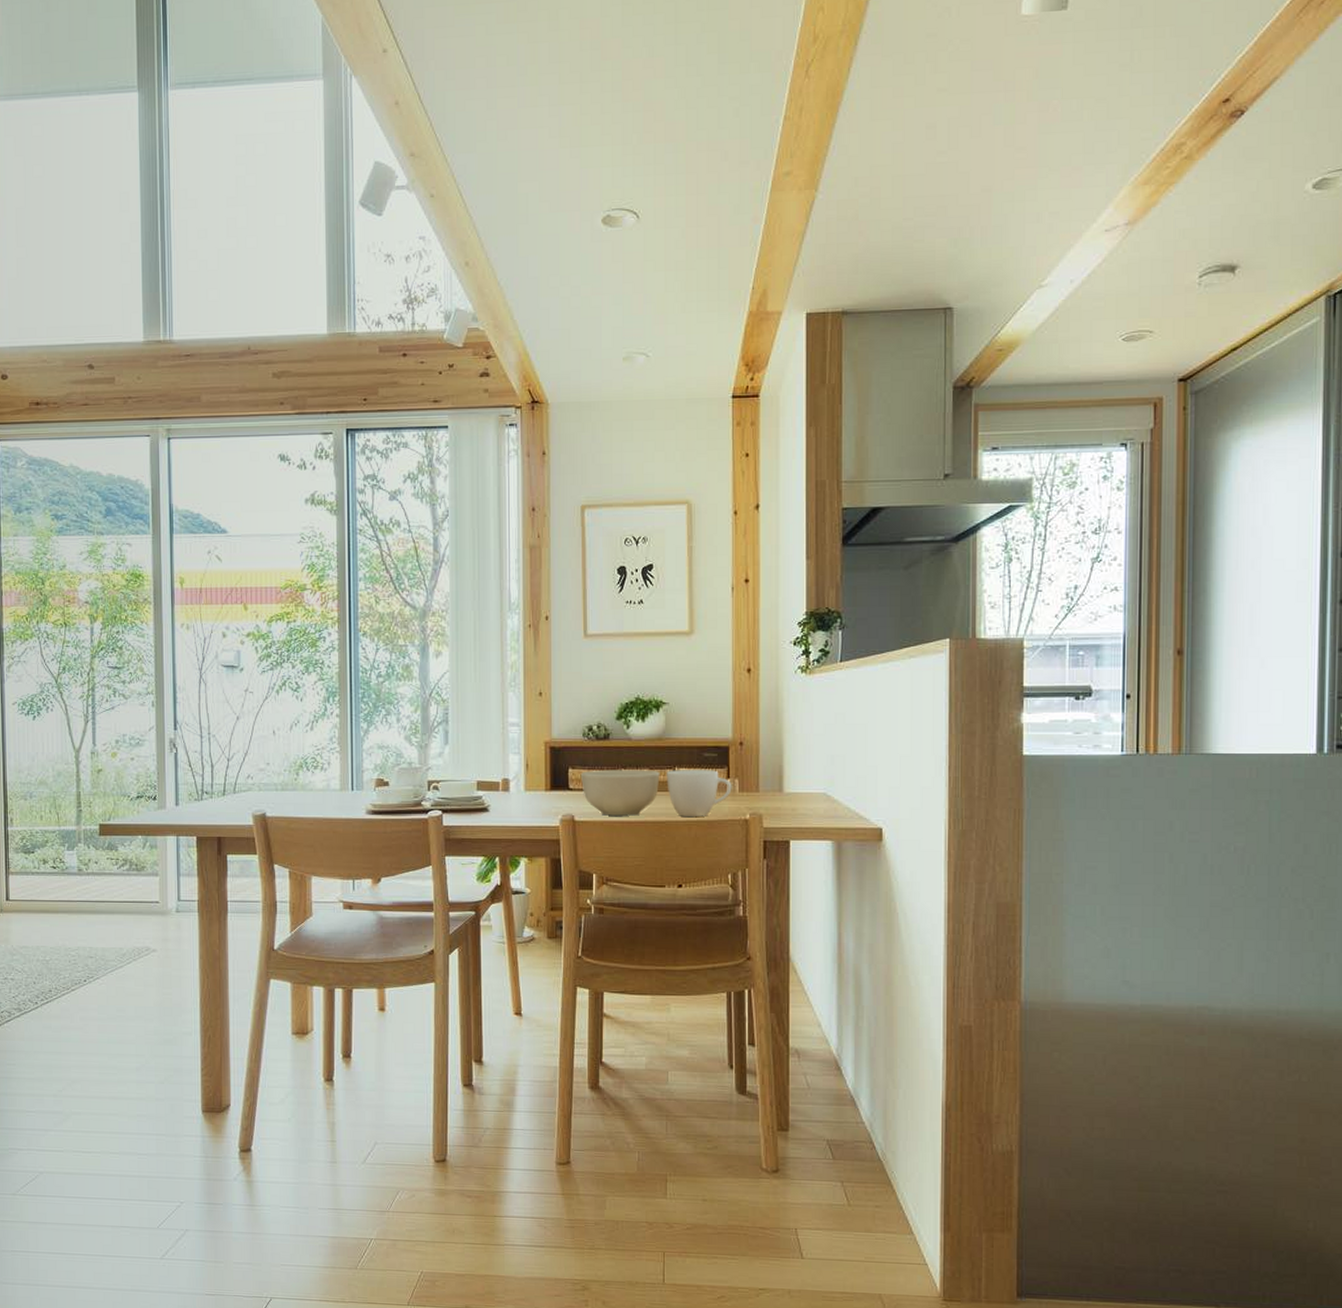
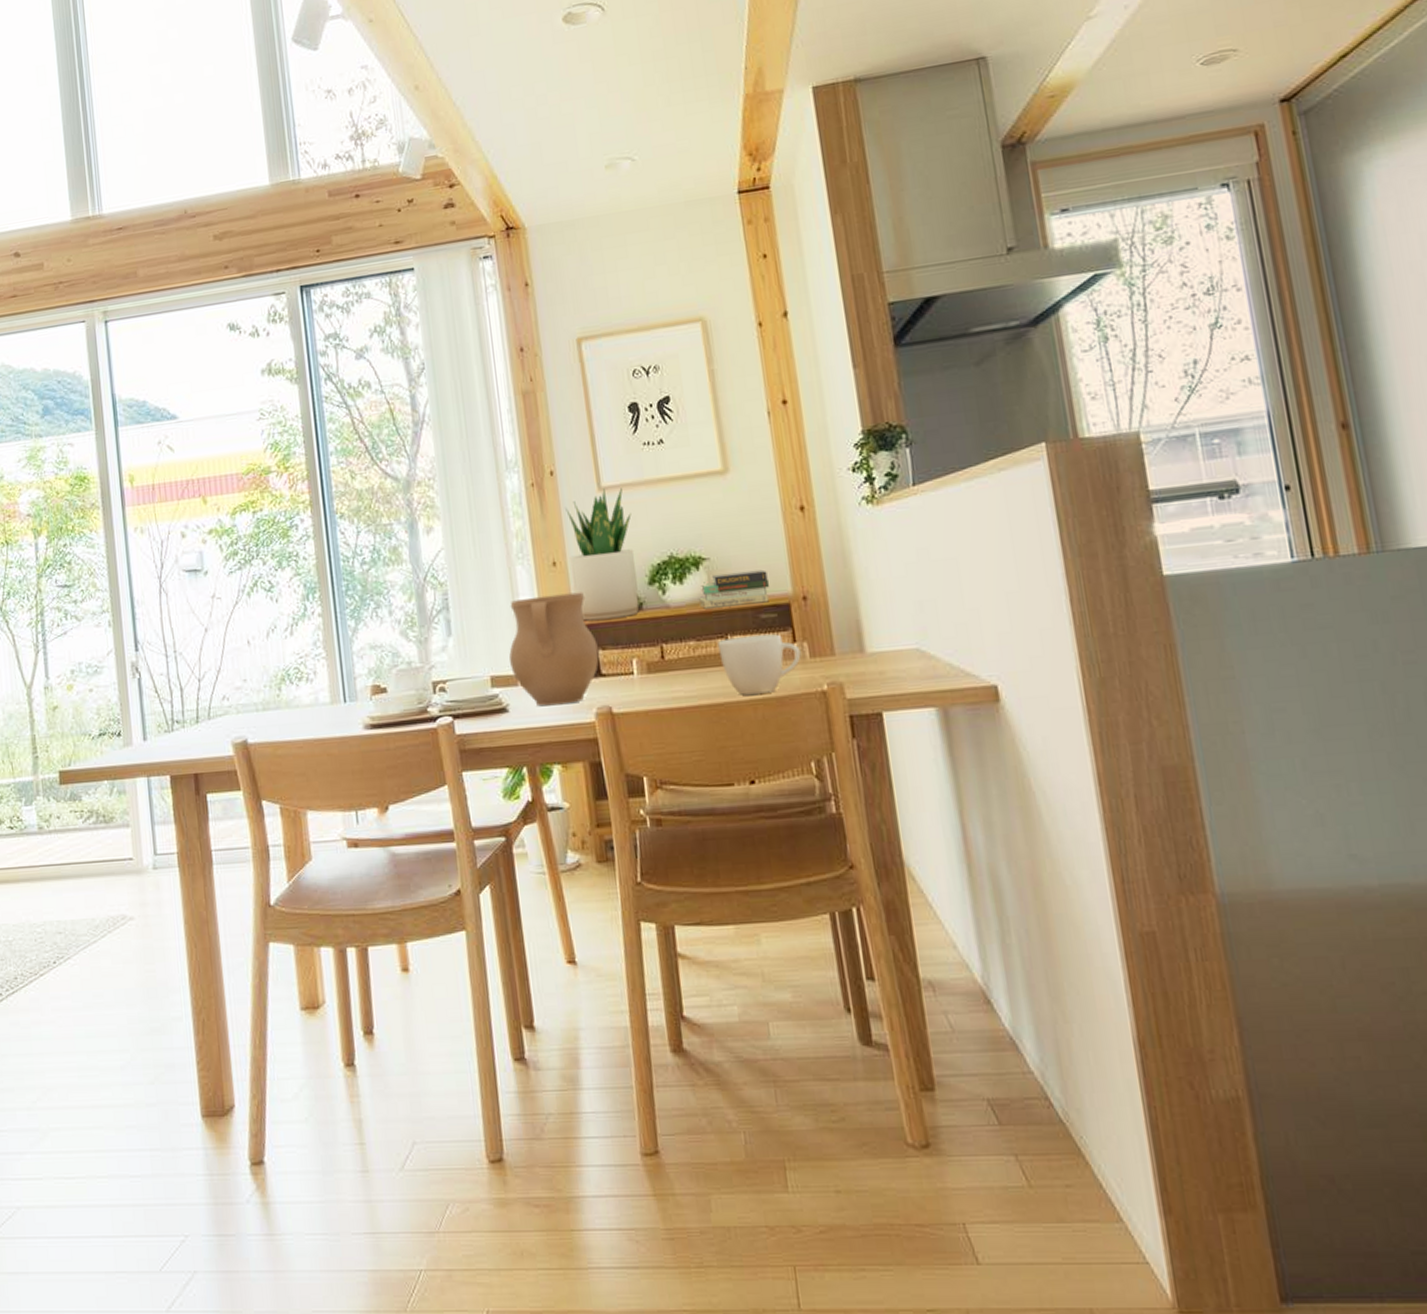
ceramic jug: none [494,719,569,810] -> present [509,592,599,707]
planter: none [554,636,609,744] -> present [565,488,639,621]
bowl: present [580,769,660,816] -> none [613,642,711,704]
books: none [656,717,714,744] -> present [699,569,769,609]

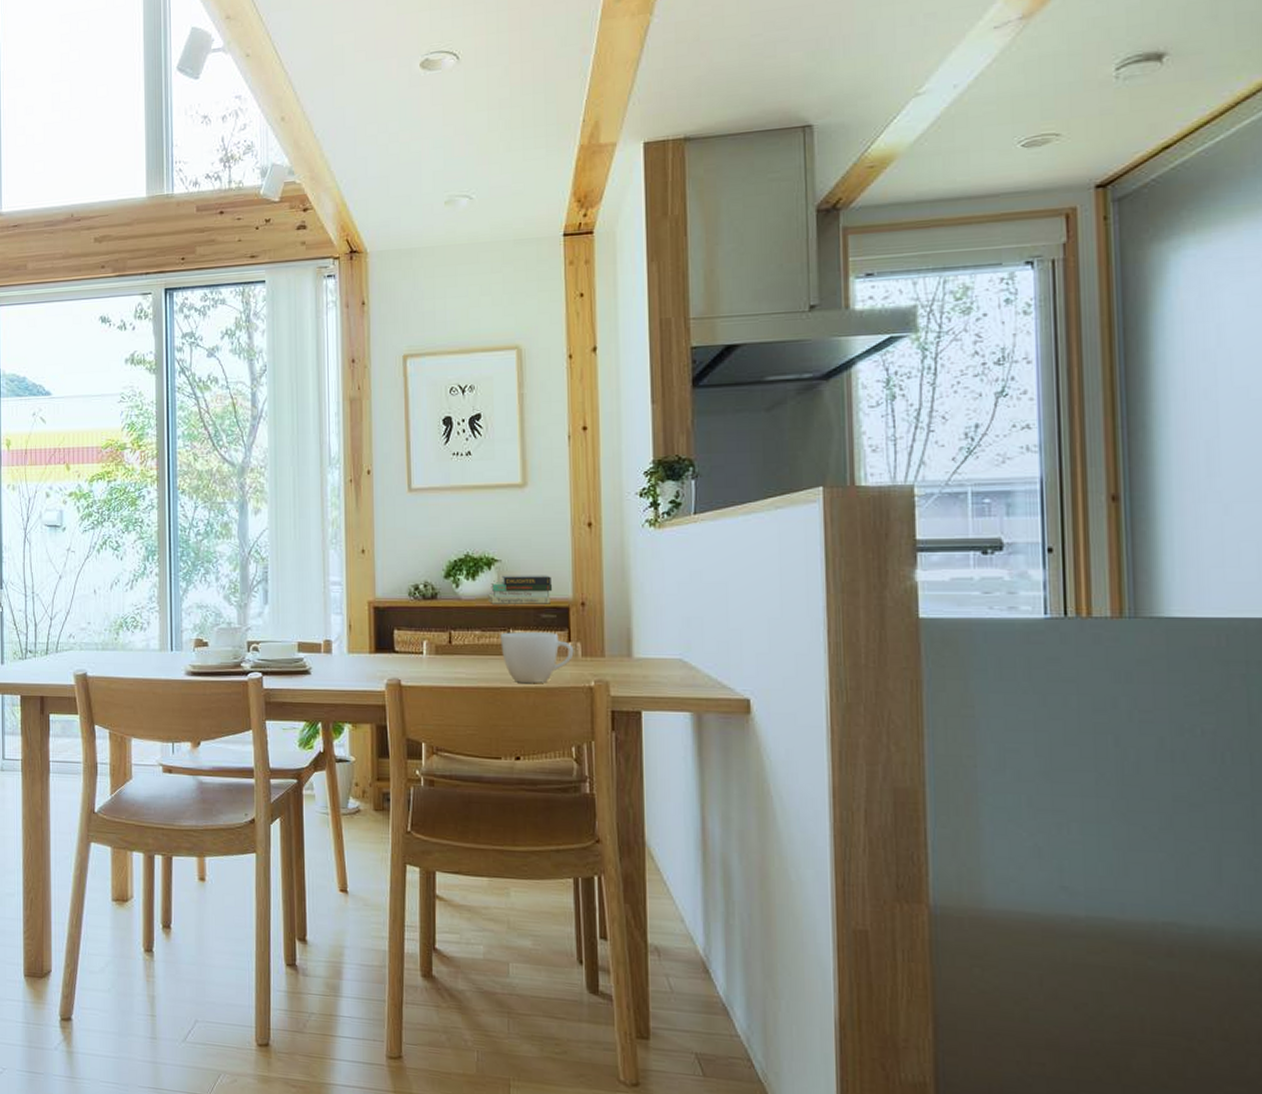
ceramic jug: present [509,592,599,707] -> none [315,578,394,673]
planter: present [565,488,639,621] -> none [377,490,436,604]

